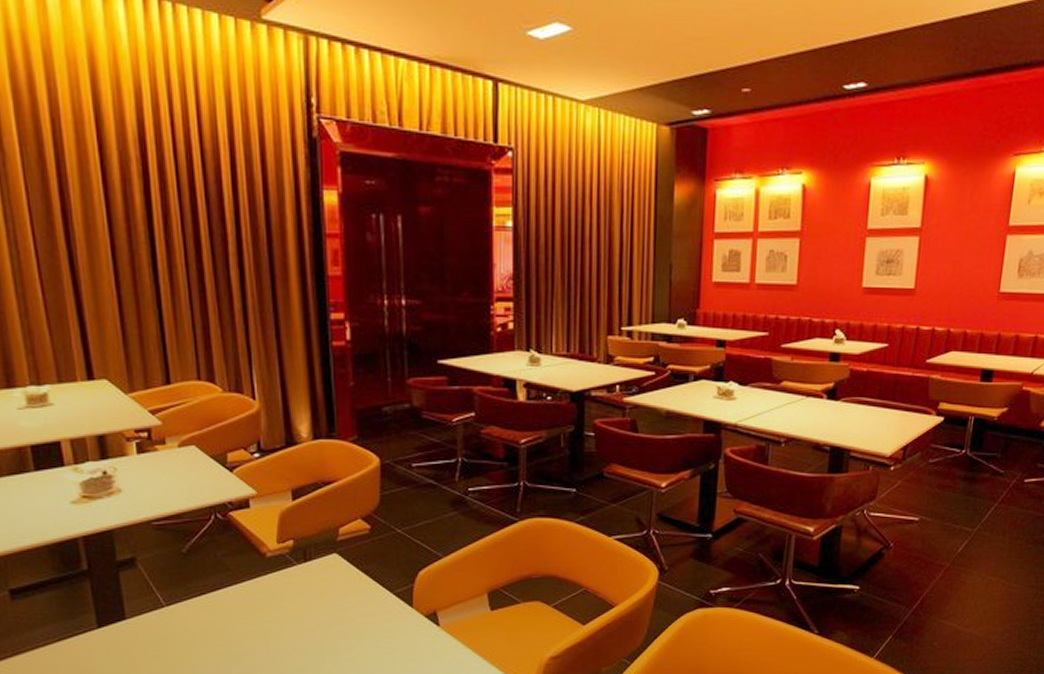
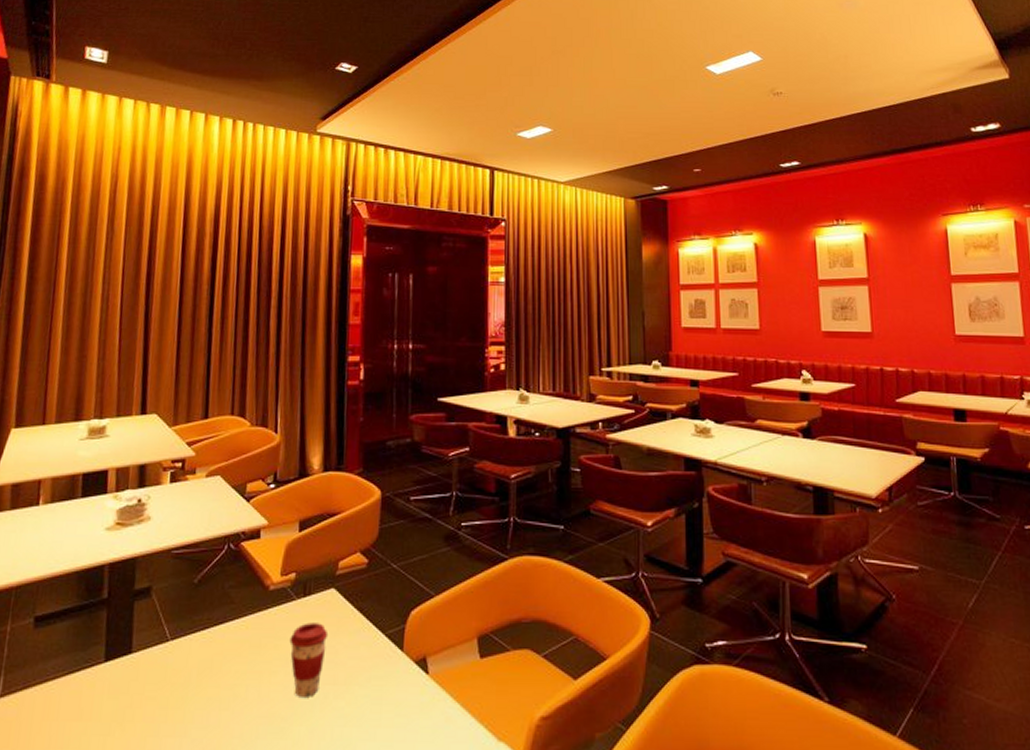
coffee cup: none [294,585,334,651] -> present [289,623,329,697]

